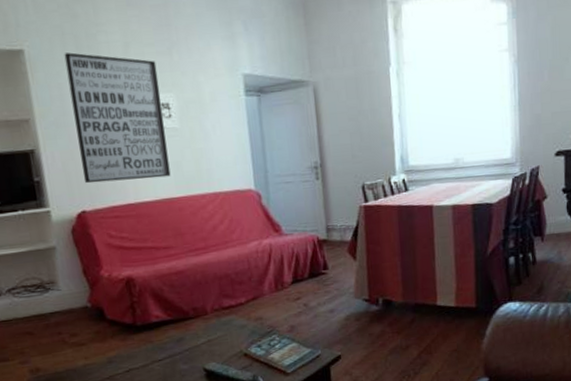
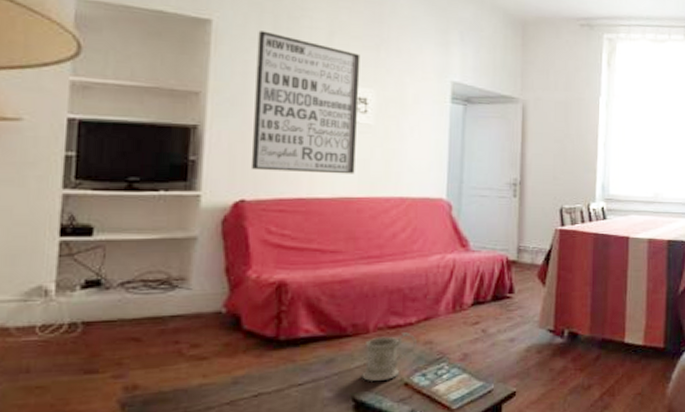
mug: none [206,311,249,355] -> present [362,332,417,382]

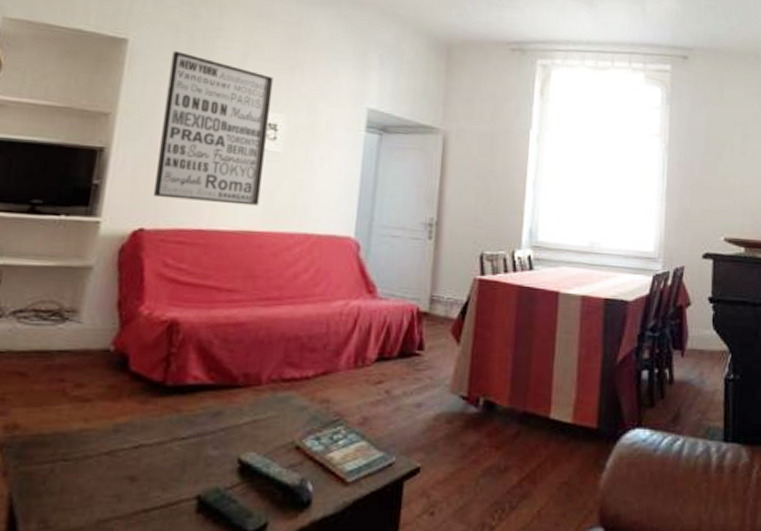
mug: present [362,332,417,382] -> none [250,387,312,442]

